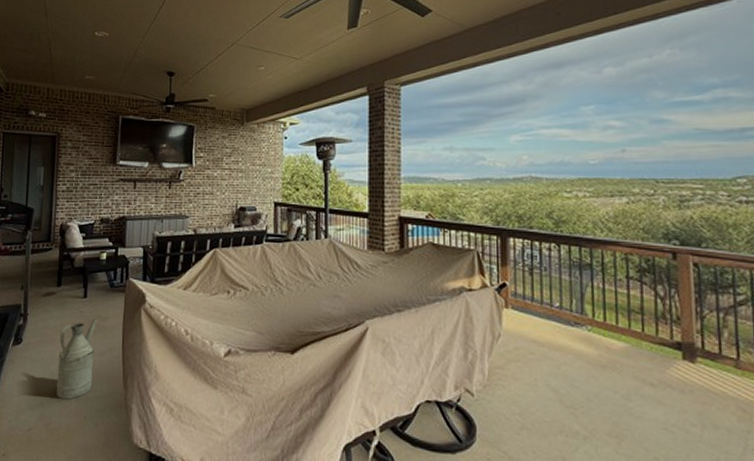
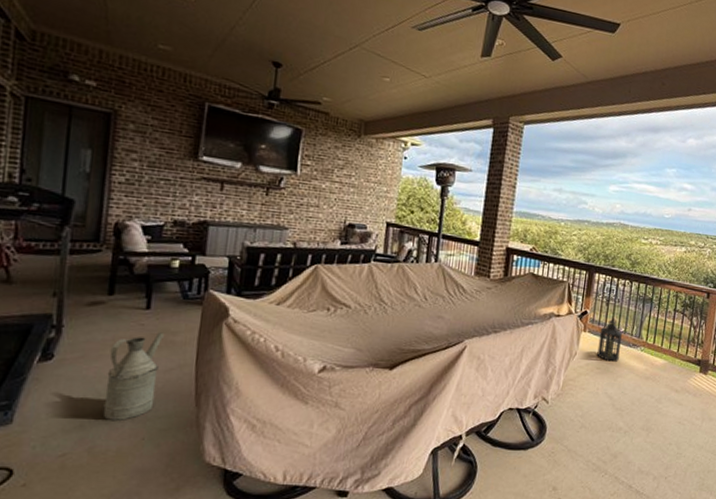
lantern: none [526,289,560,345] -> present [597,317,623,362]

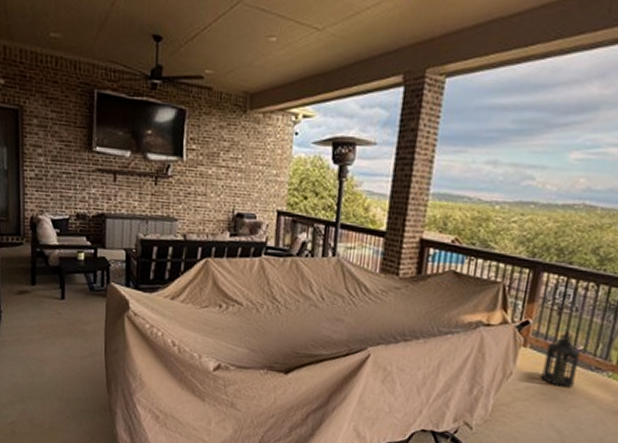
watering can: present [103,332,164,422] -> none [37,321,77,399]

